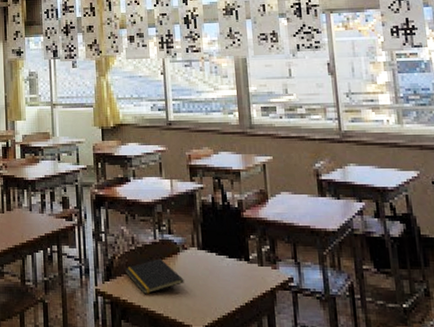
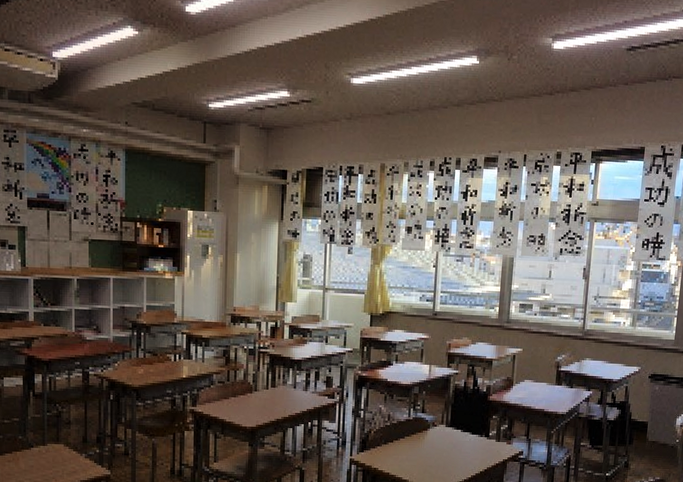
notepad: present [125,258,184,295] -> none [379,433,431,464]

